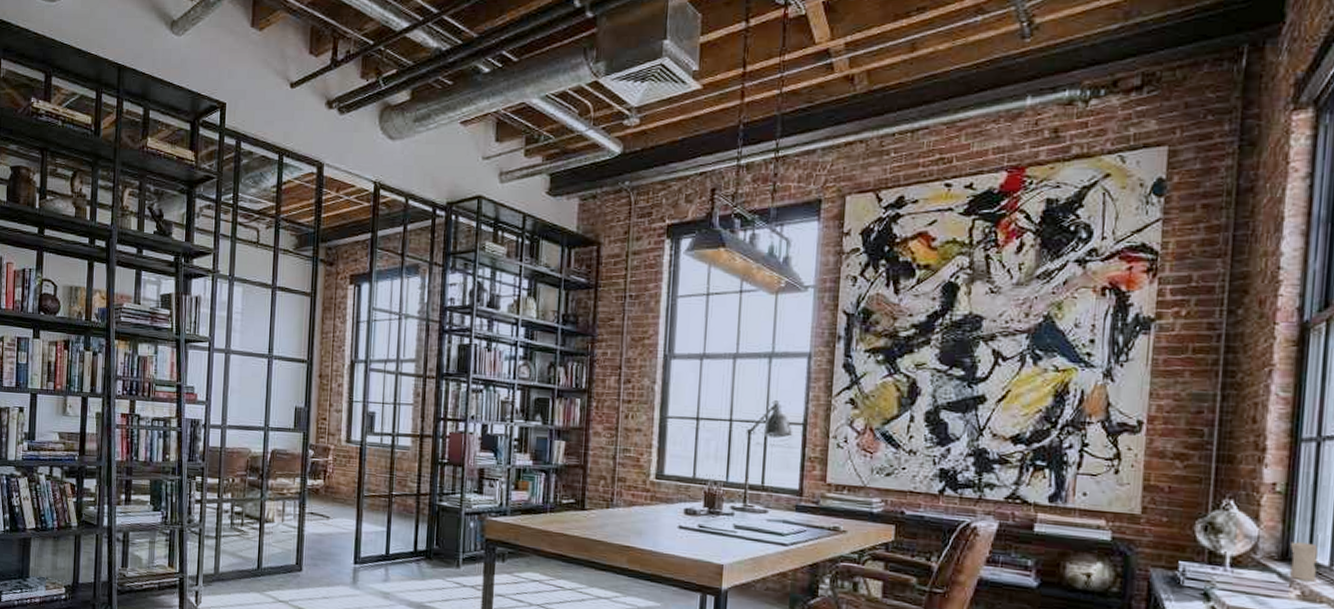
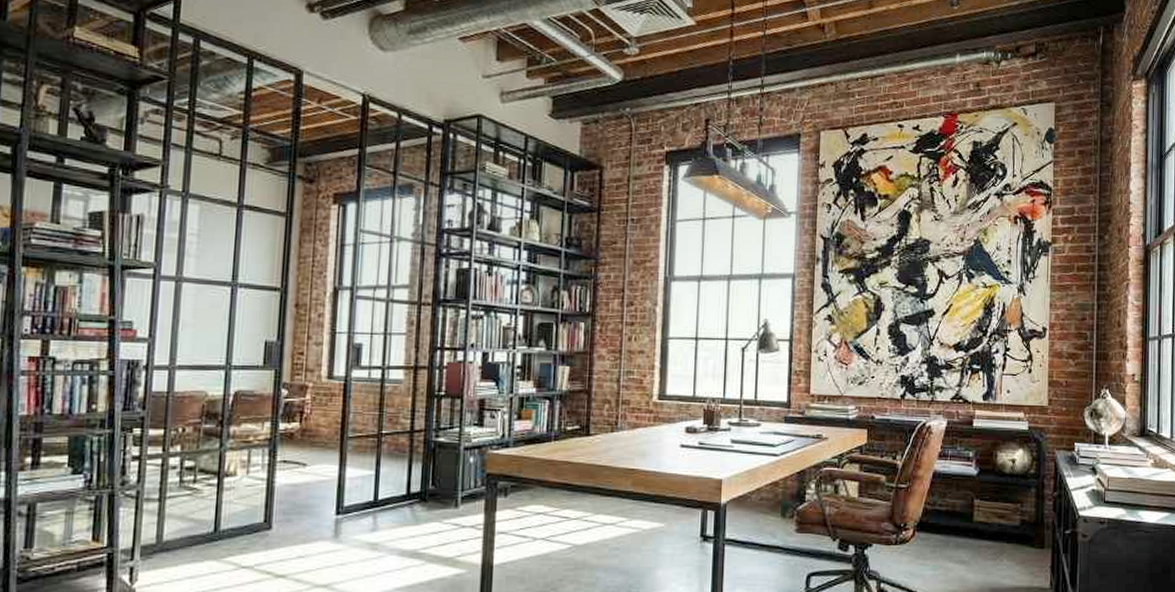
candle: present [1290,542,1318,582] -> none [1146,421,1163,452]

